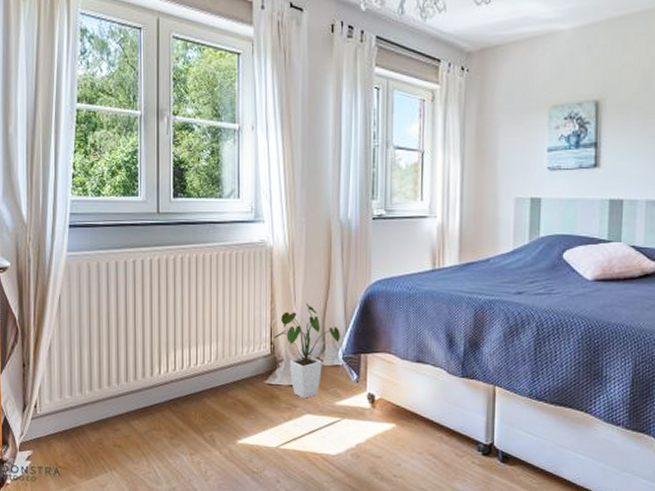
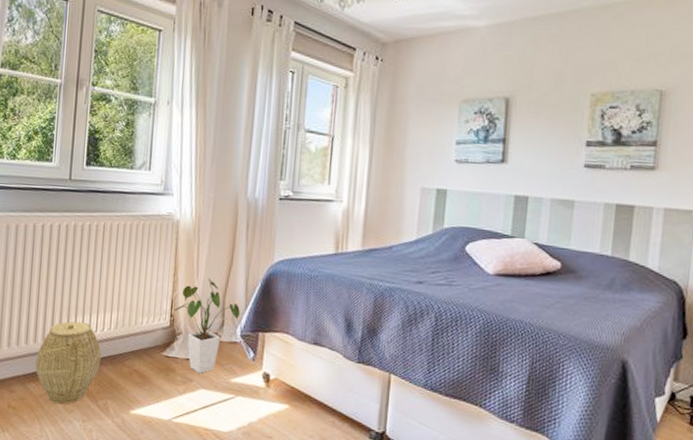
woven basket: none [138,355,204,440] -> present [35,321,102,405]

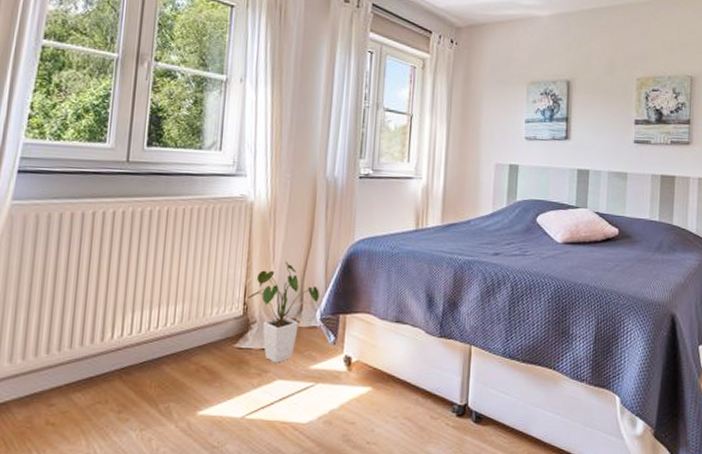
woven basket: present [35,321,102,405] -> none [81,317,164,414]

